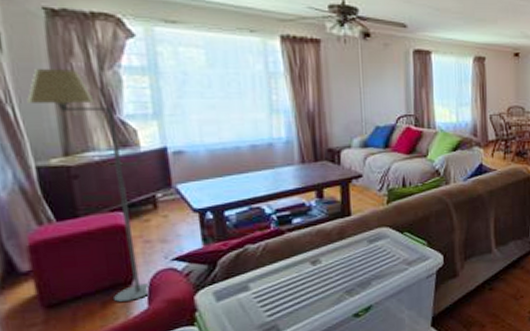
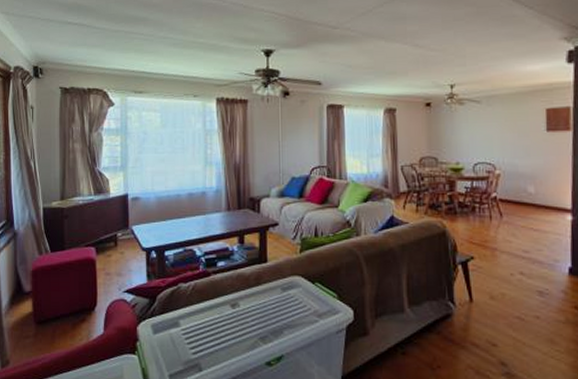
floor lamp: present [27,69,151,302] -> none [43,132,107,325]

